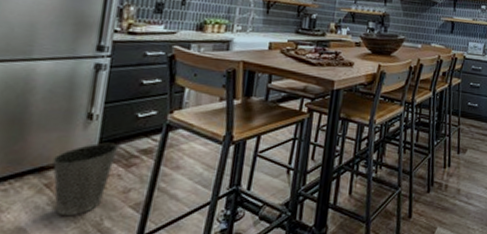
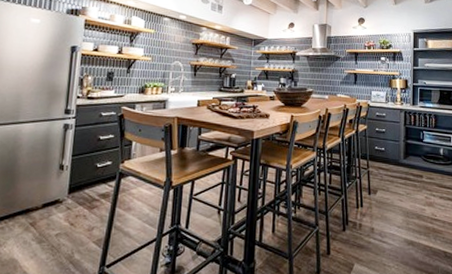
waste basket: present [51,142,119,217] -> none [35,188,84,250]

